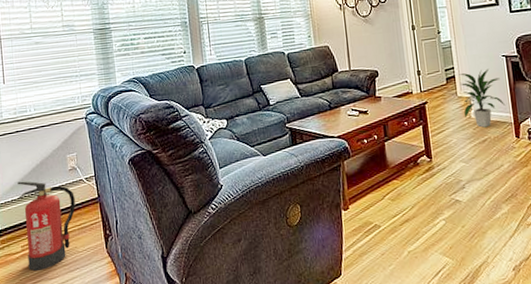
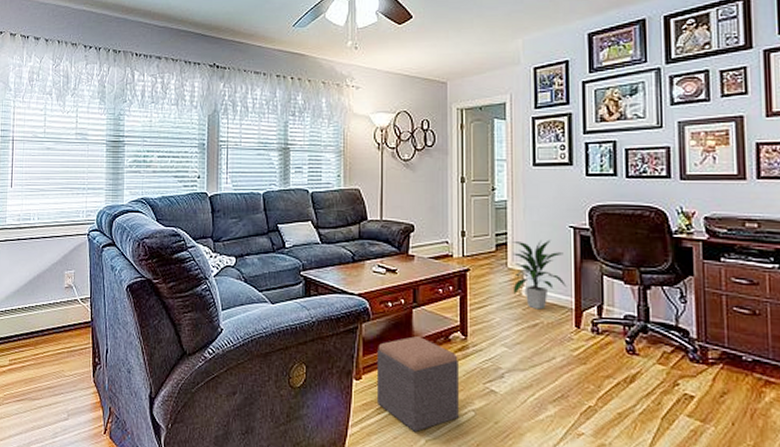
fire extinguisher: present [17,181,75,271] -> none [12,292,68,389]
footstool: none [359,165,433,246] -> present [376,336,459,432]

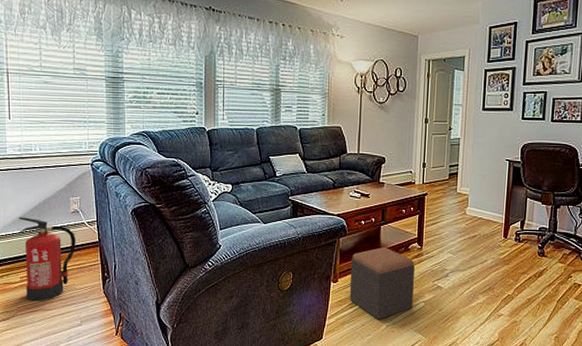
fire extinguisher: none [12,292,68,389] -> present [19,217,76,301]
indoor plant: present [512,239,567,310] -> none [459,170,500,225]

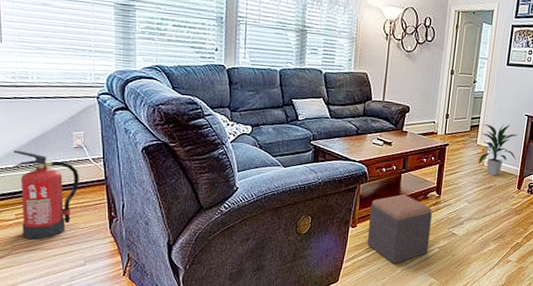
indoor plant: none [459,170,500,225] -> present [478,123,518,176]

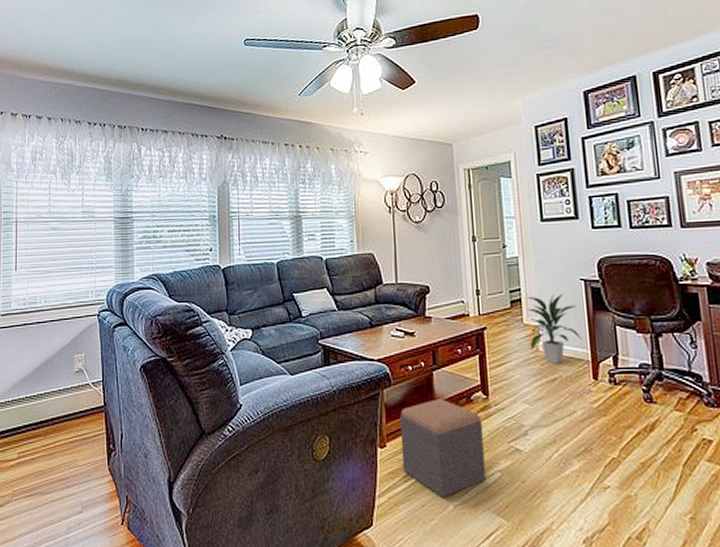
fire extinguisher: present [13,150,79,240] -> none [19,380,79,482]

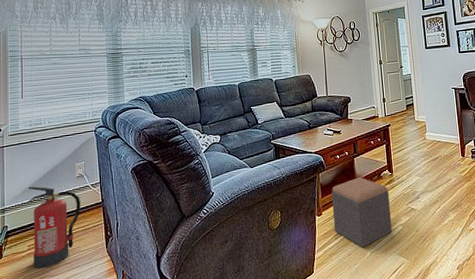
fire extinguisher: none [19,380,79,482] -> present [28,186,81,269]
indoor plant: present [526,293,583,364] -> none [417,98,454,147]

